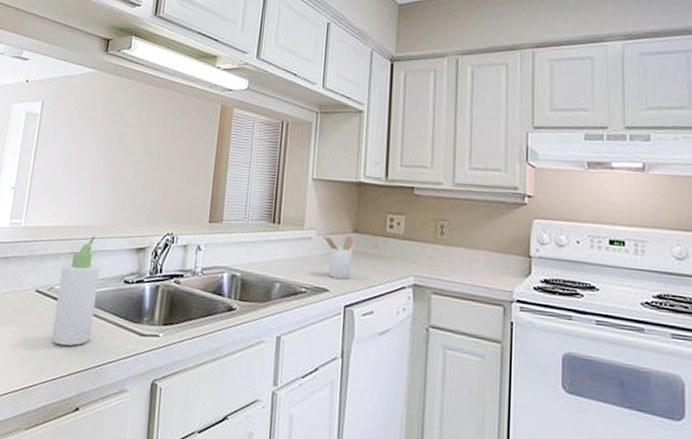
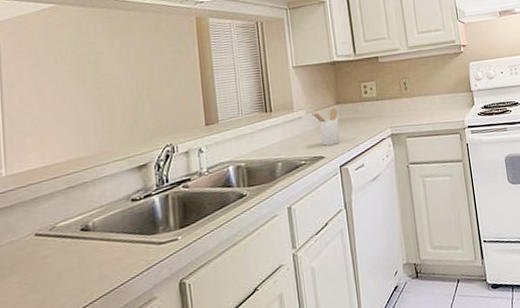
bottle: present [51,235,100,346] -> none [59,165,108,279]

